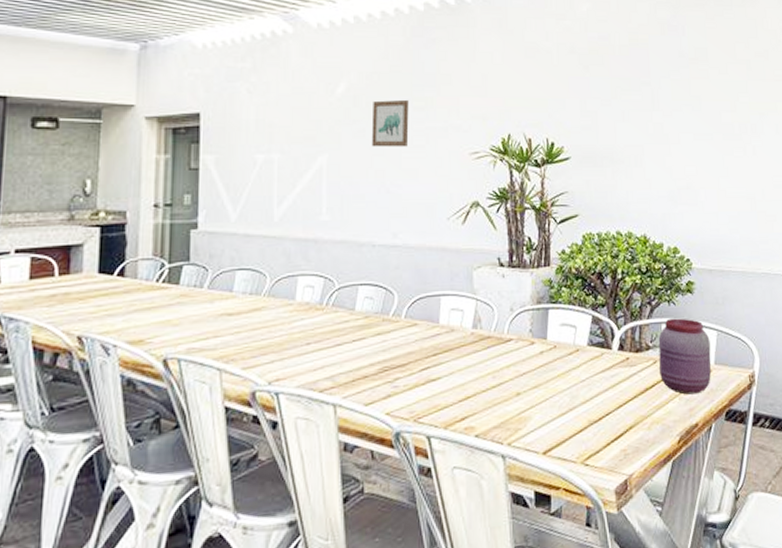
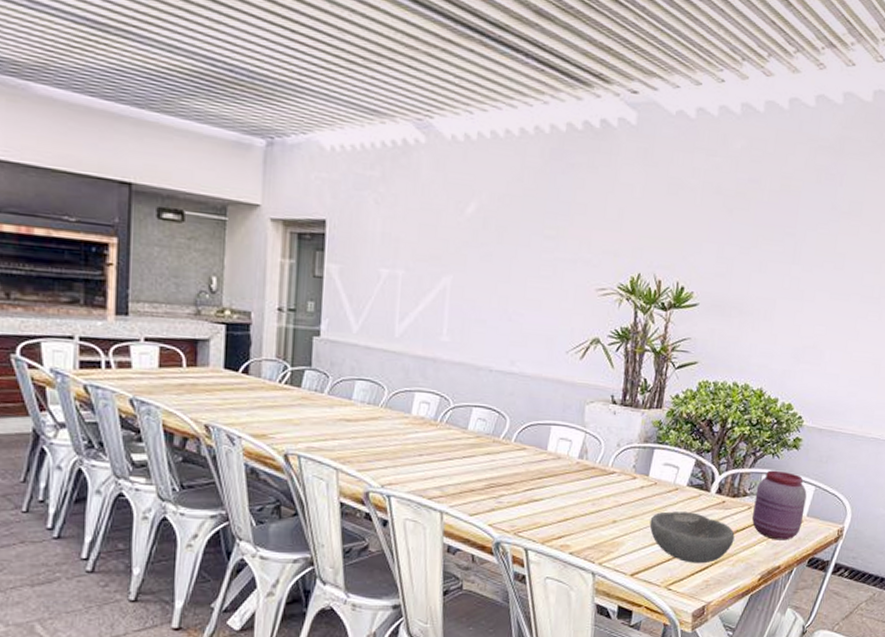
wall art: present [371,99,409,147] -> none [497,224,540,277]
bowl: none [555,374,645,432] -> present [649,511,735,564]

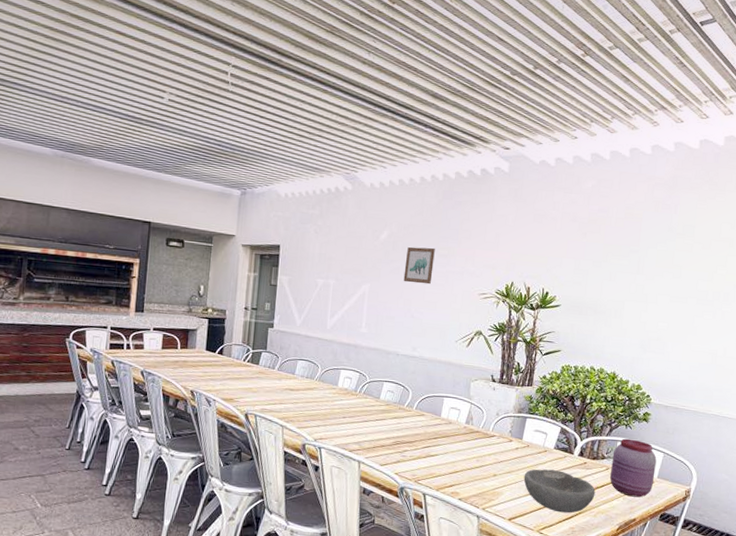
wall art: none [497,224,540,277] -> present [403,246,435,285]

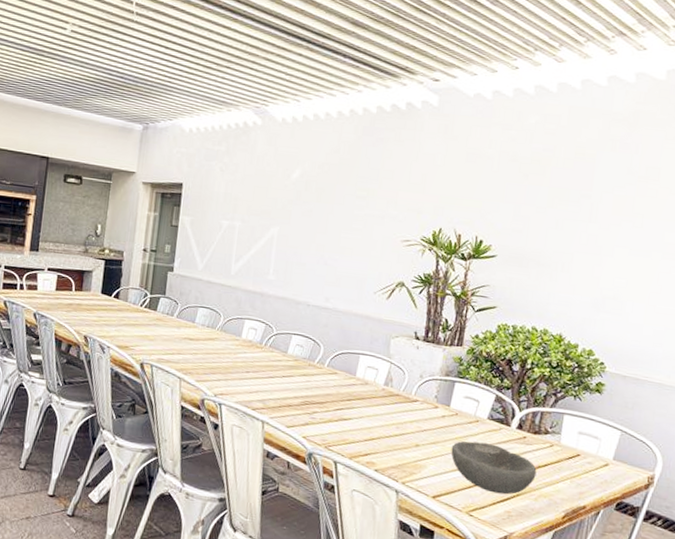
wall art: present [403,246,435,285] -> none [316,187,353,229]
jar: present [610,438,657,498] -> none [554,411,612,482]

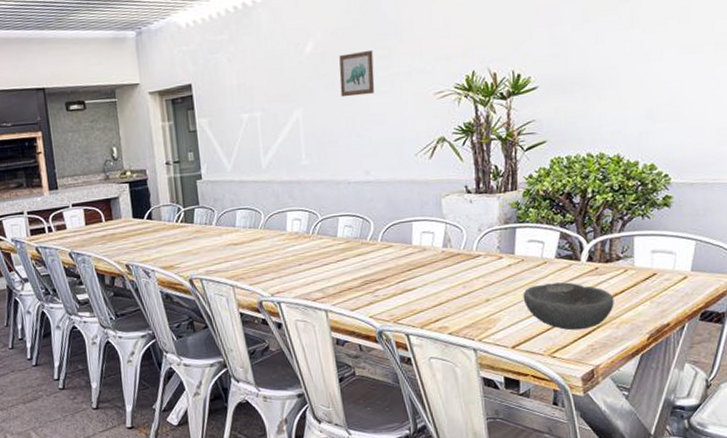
wall art: none [316,187,353,229] -> present [339,49,375,98]

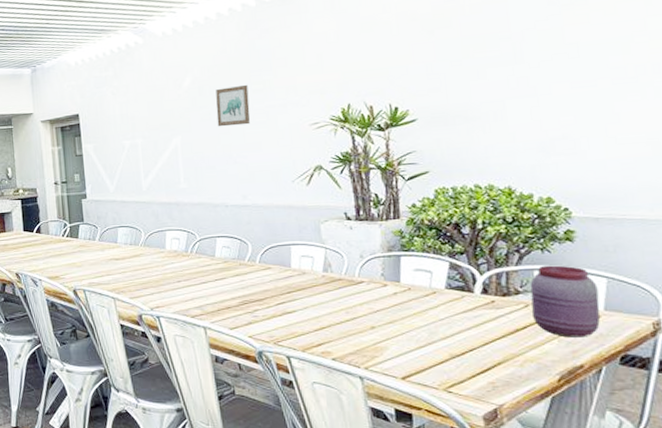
bowl: present [523,282,614,331] -> none [411,314,516,365]
jar: none [630,230,688,299] -> present [530,265,600,338]

